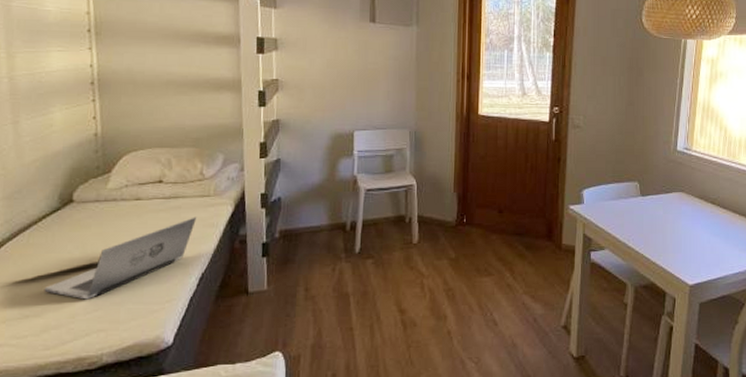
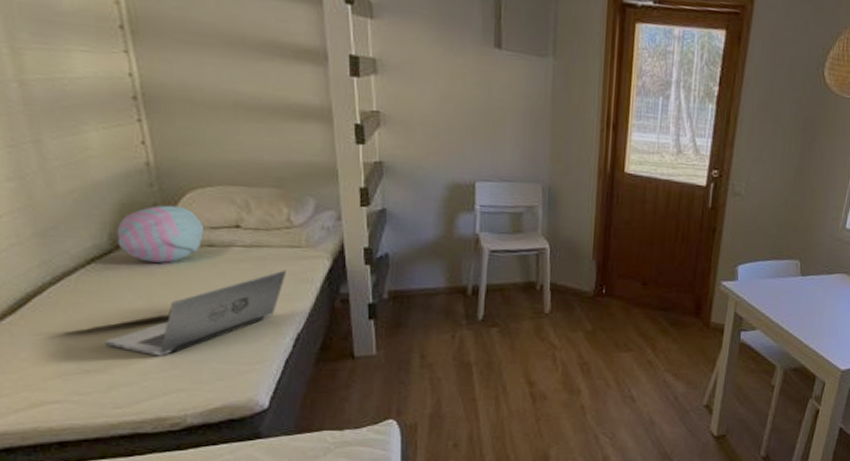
cushion: none [65,167,133,216] -> present [116,205,203,263]

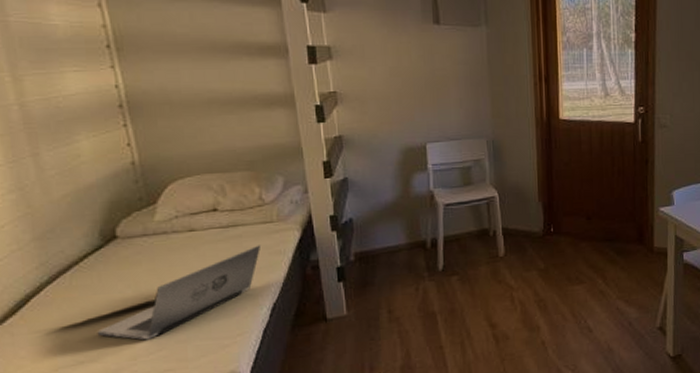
cushion: present [116,205,203,263] -> none [106,197,184,252]

